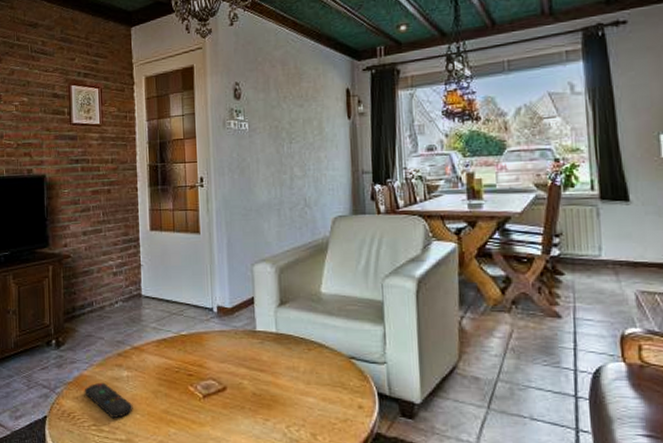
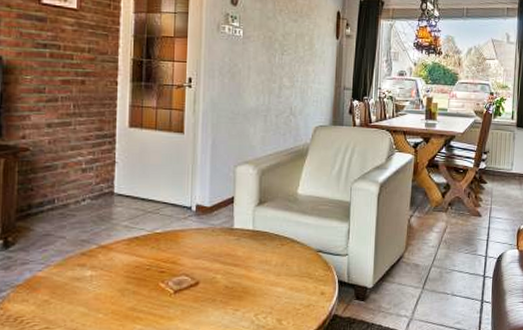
remote control: present [84,382,133,419] -> none [36,283,95,320]

